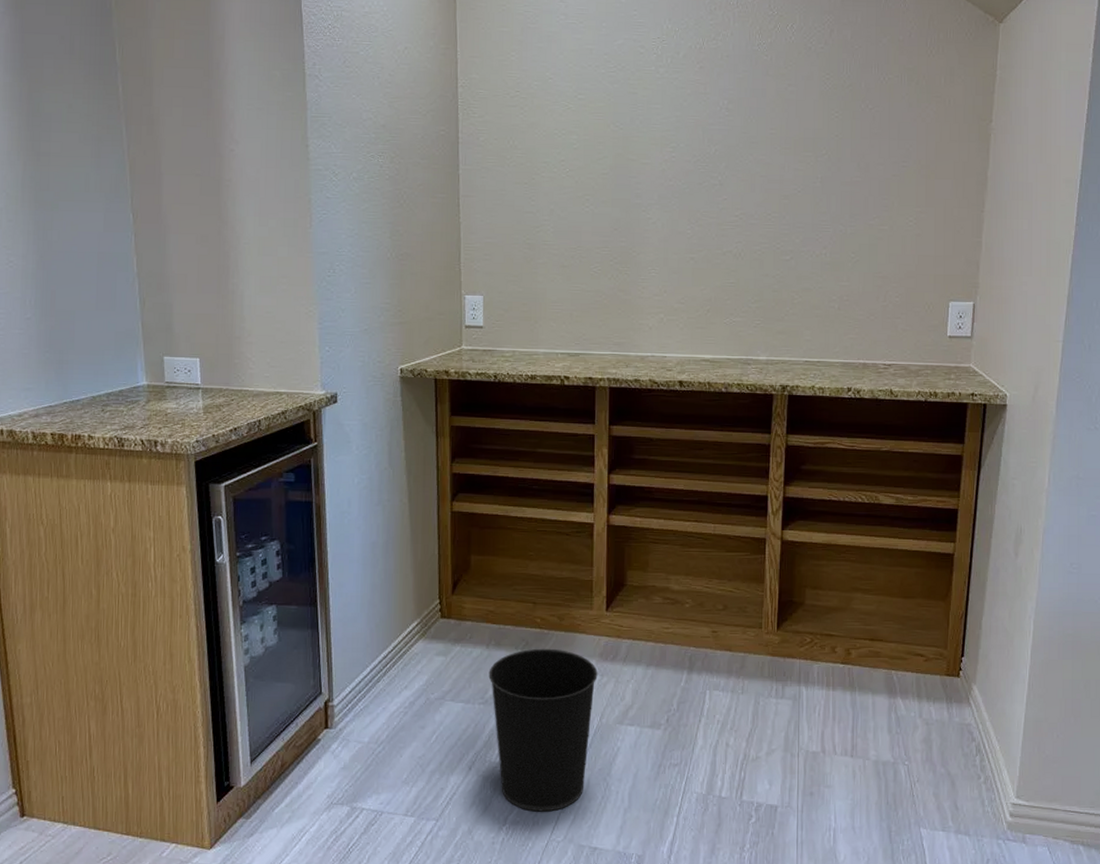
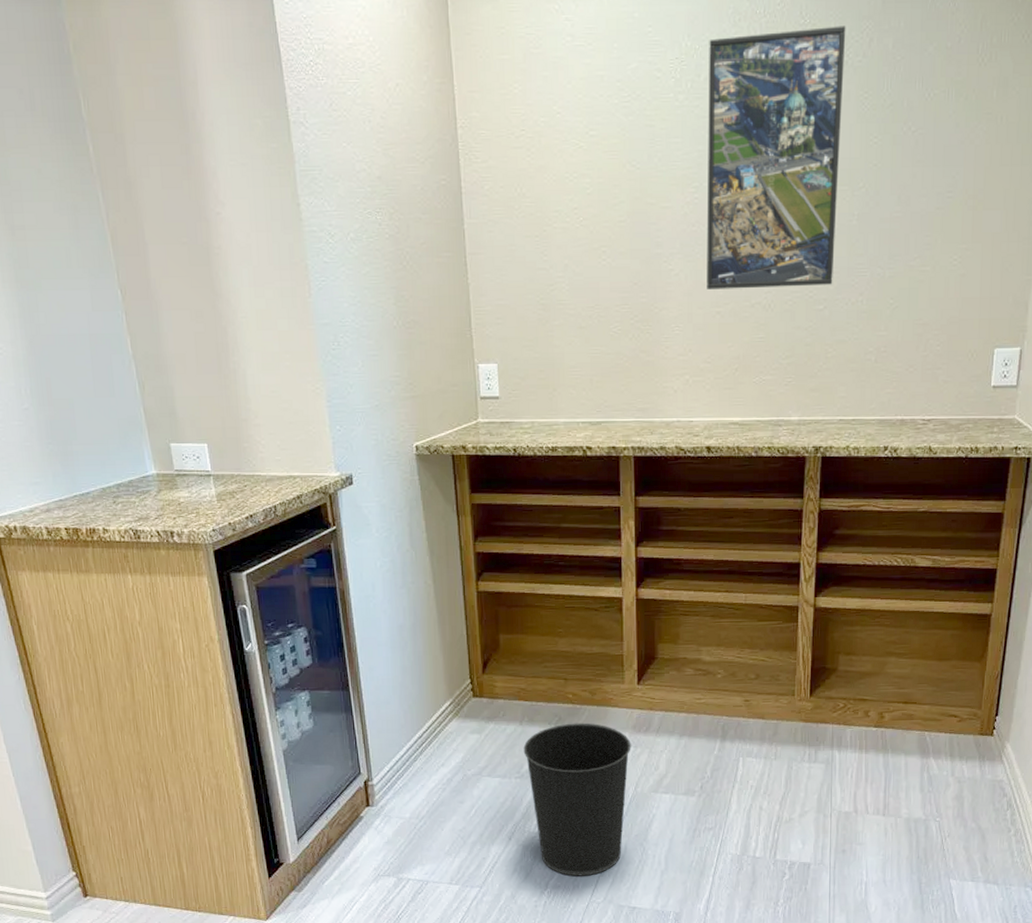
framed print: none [682,18,810,239] -> present [707,26,846,289]

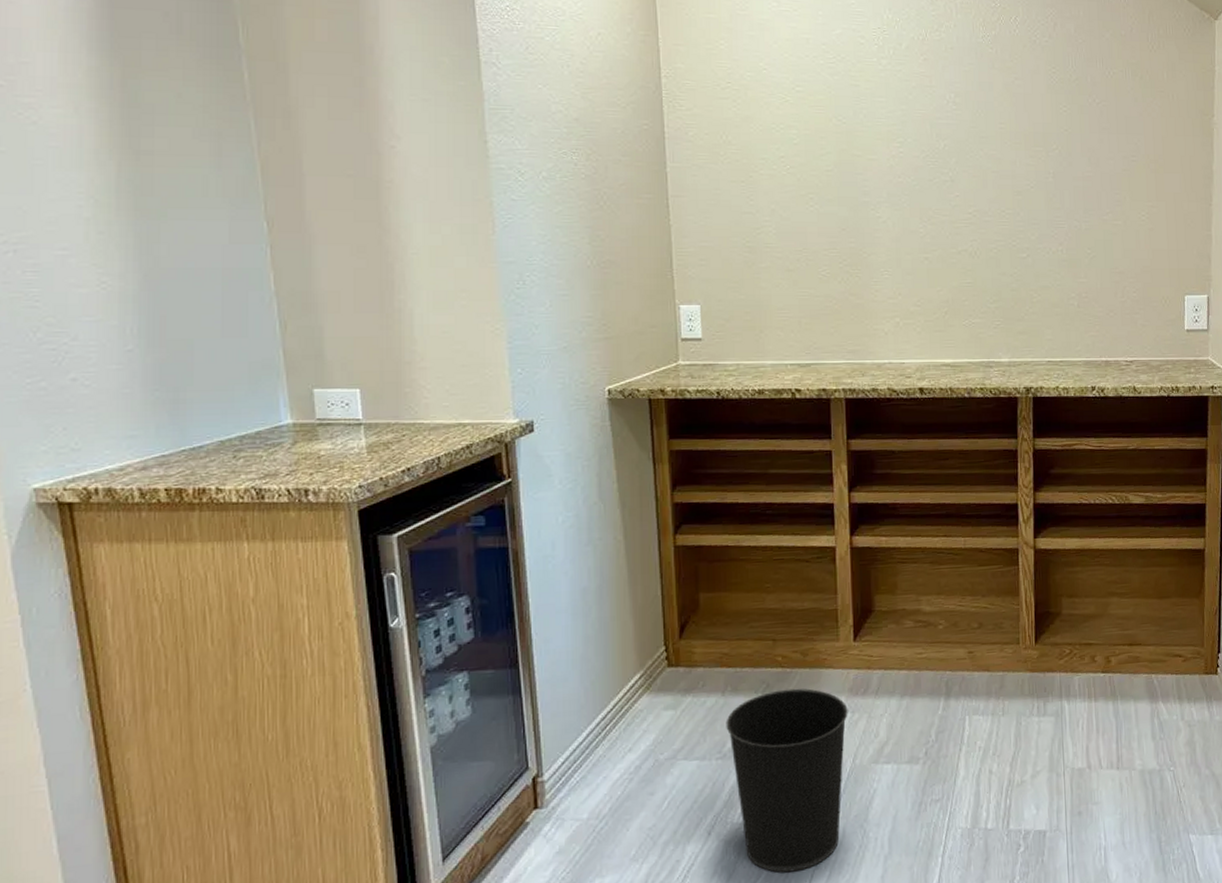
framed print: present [707,26,846,289] -> none [909,10,1034,237]

